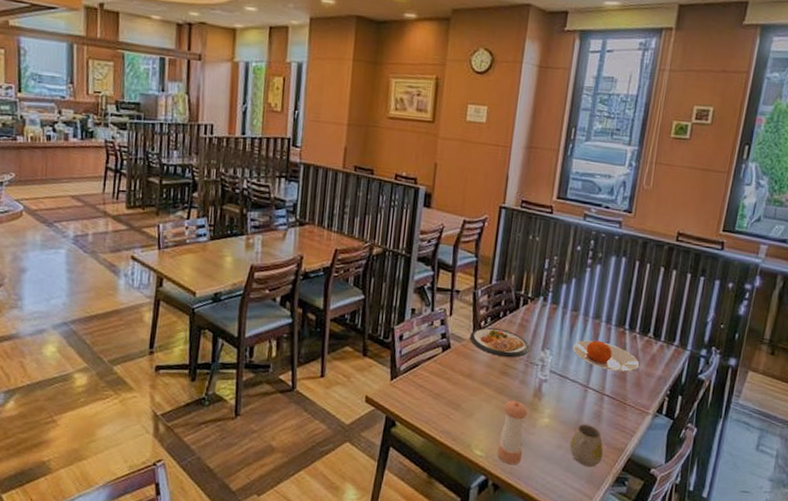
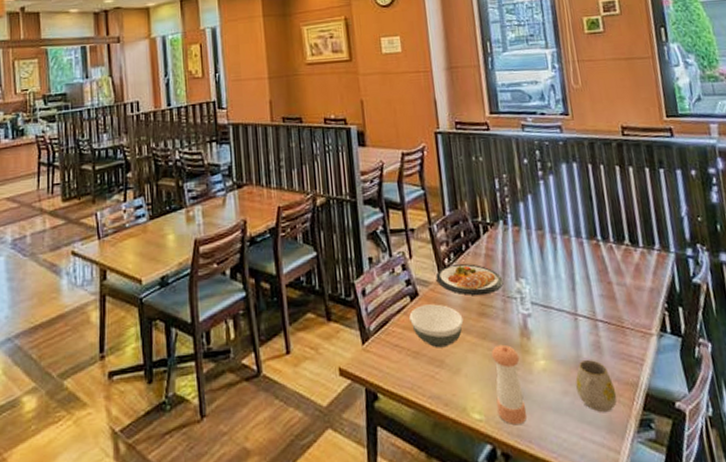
bowl: none [438,356,486,395] -> present [409,304,464,348]
plate: present [572,340,640,372] -> none [547,258,626,291]

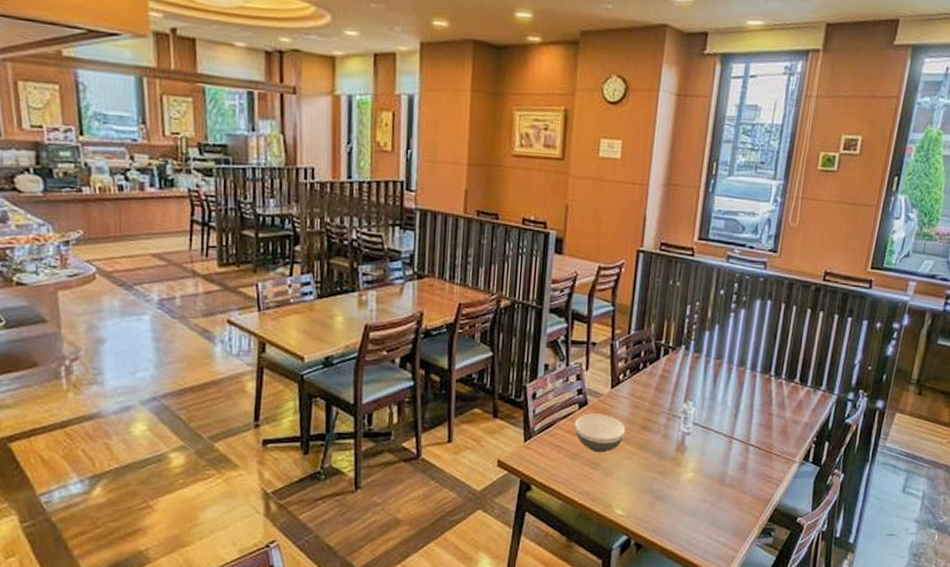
dish: present [435,264,503,296] -> none [608,381,672,412]
pepper shaker: present [491,344,527,425] -> none [639,455,671,522]
mug: present [576,360,617,413] -> none [715,477,749,520]

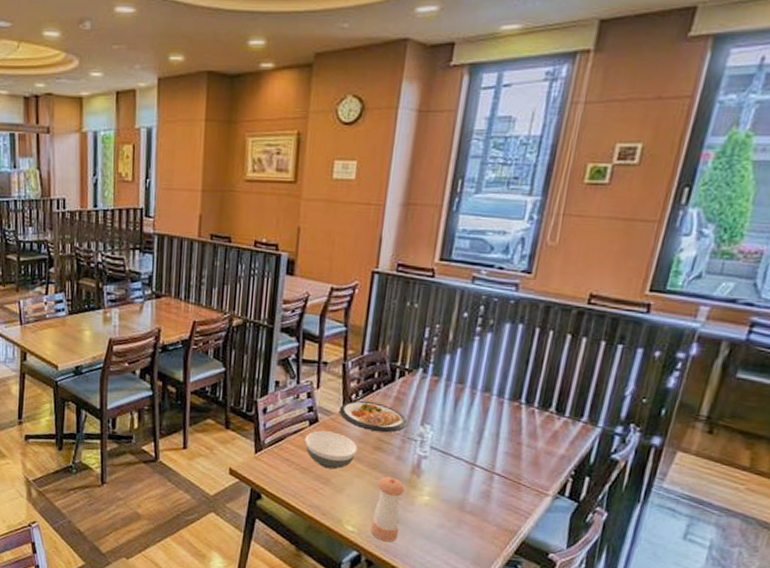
dish: none [608,381,672,412] -> present [339,401,408,433]
pepper shaker: none [639,455,671,522] -> present [371,476,405,542]

